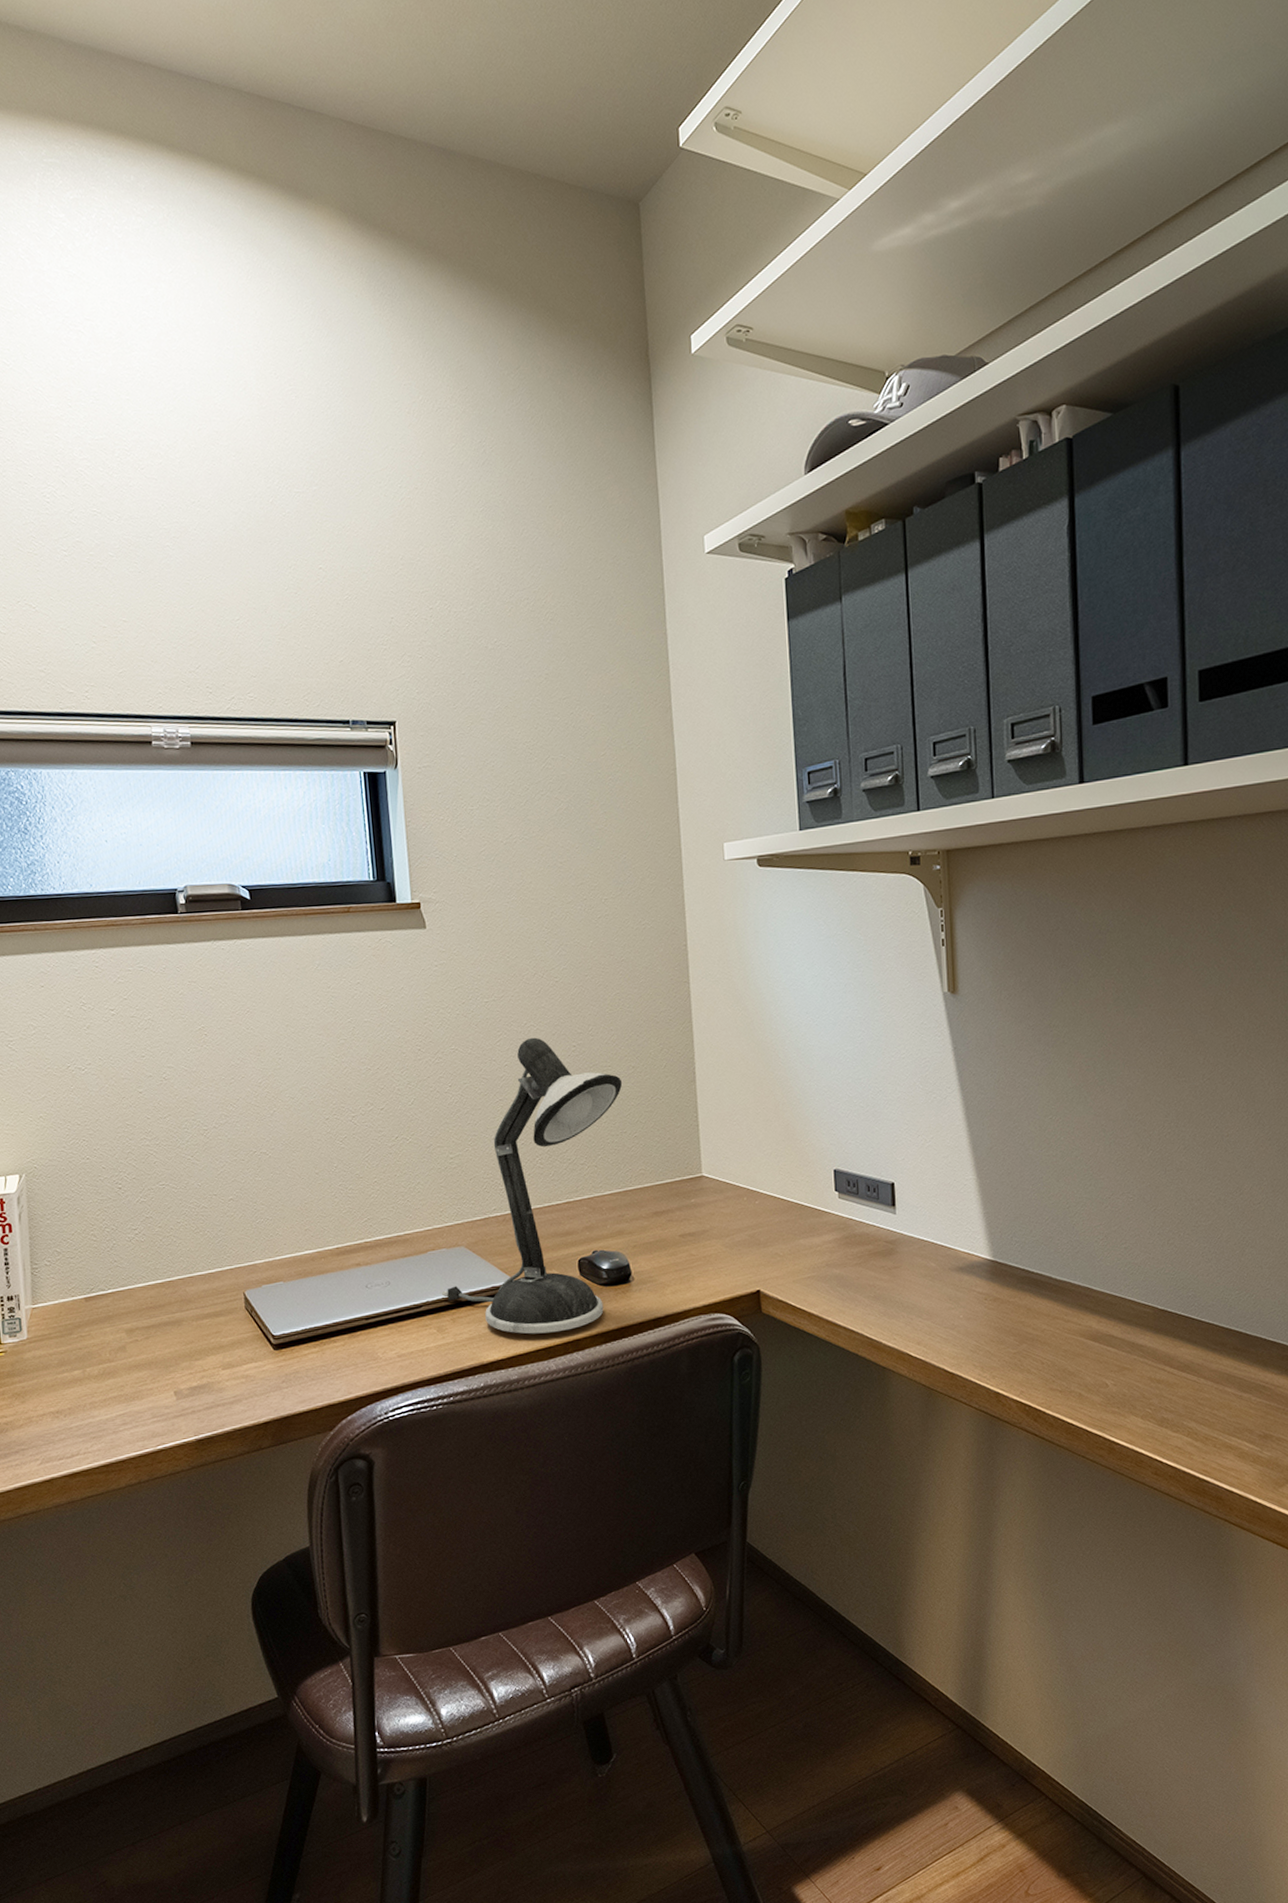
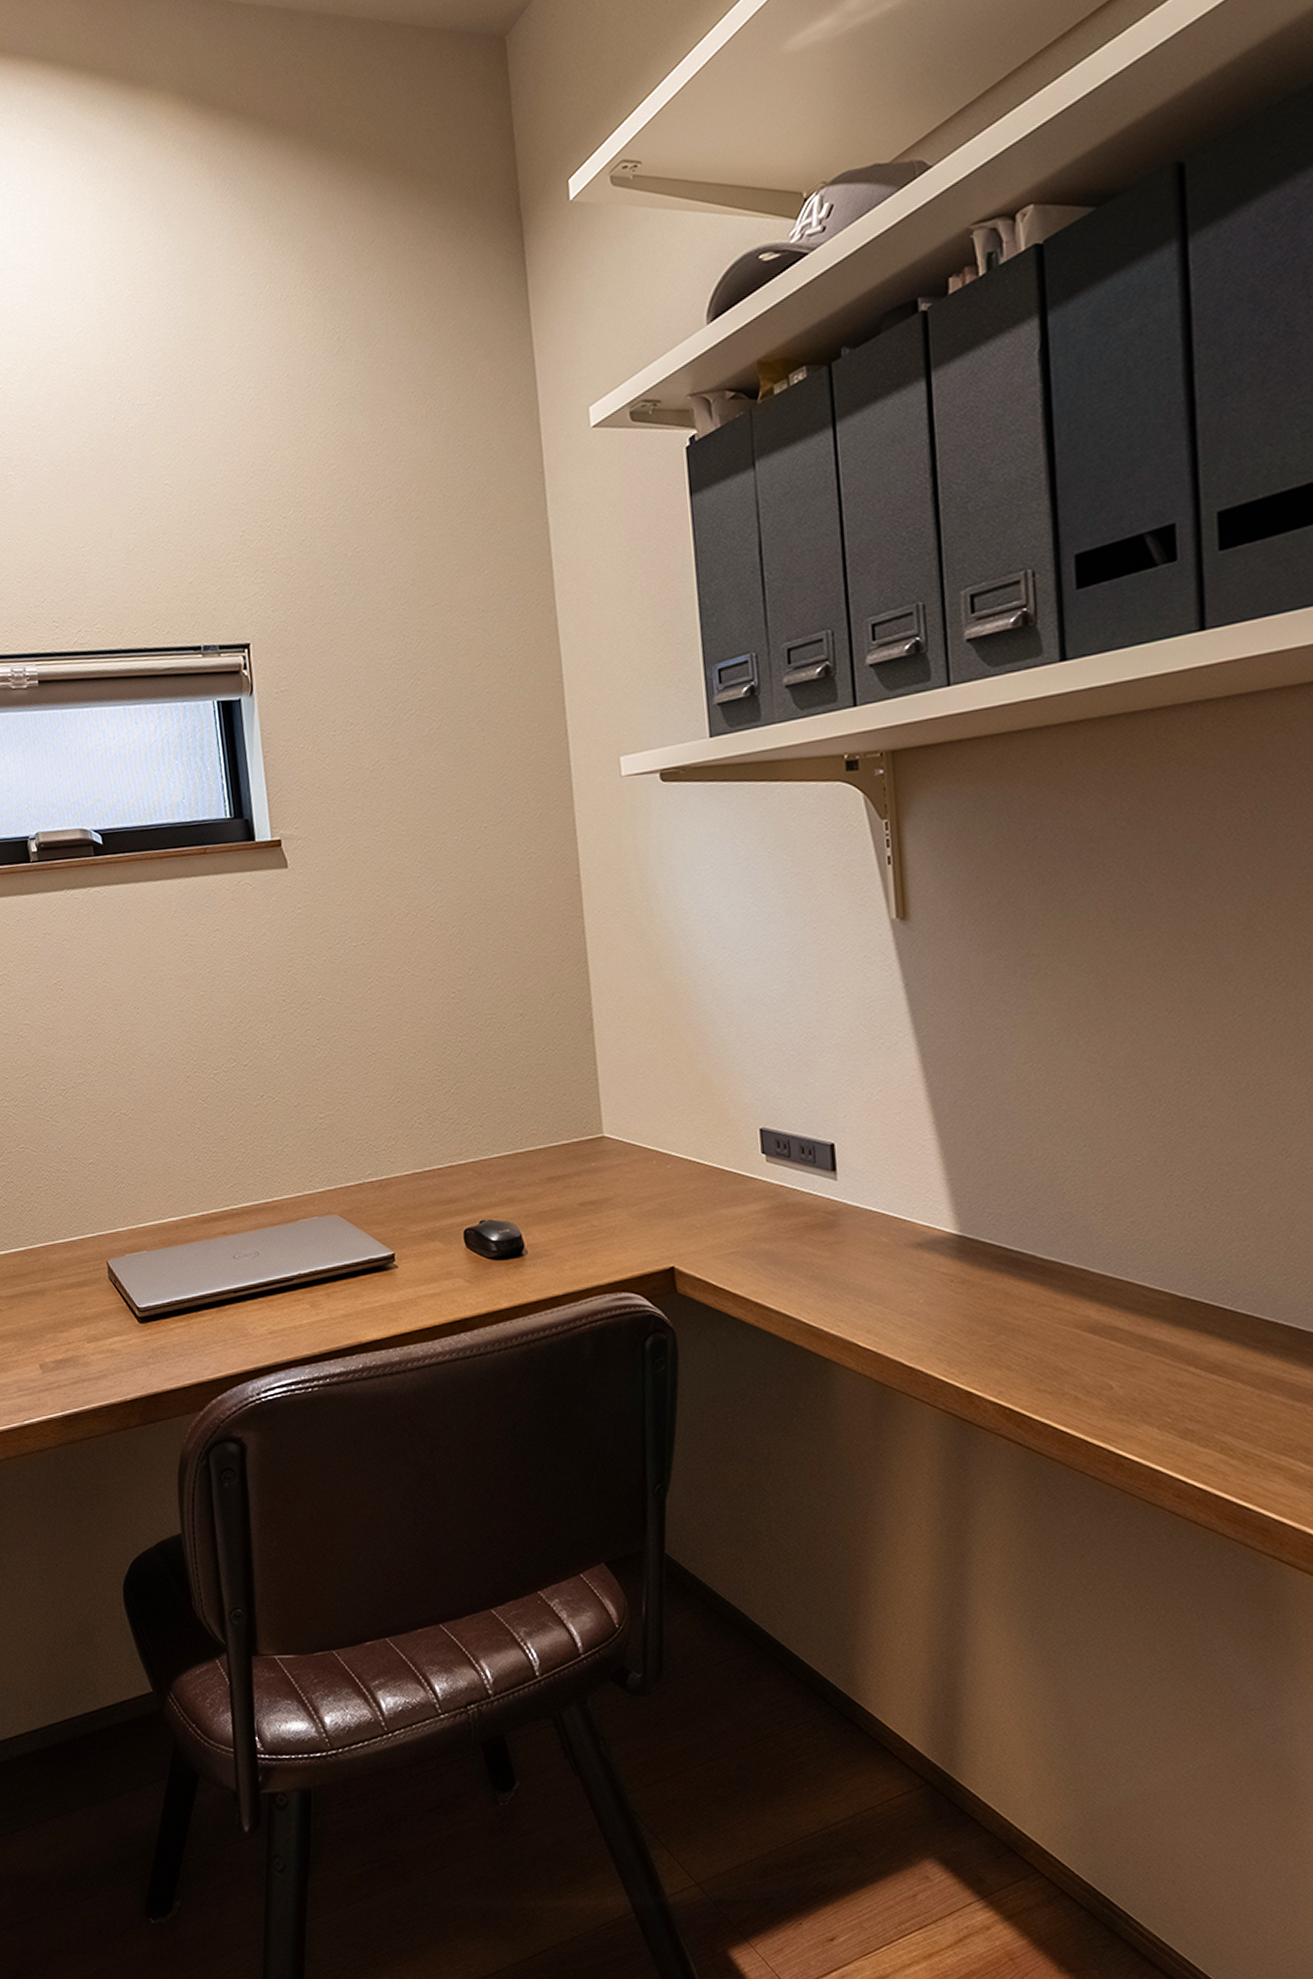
desk lamp: present [442,1037,622,1334] -> none [315,983,509,1312]

